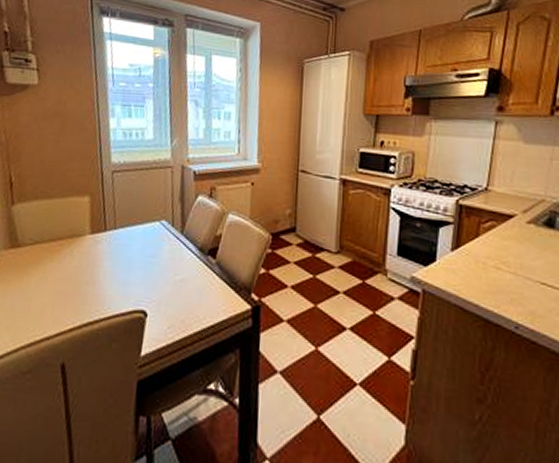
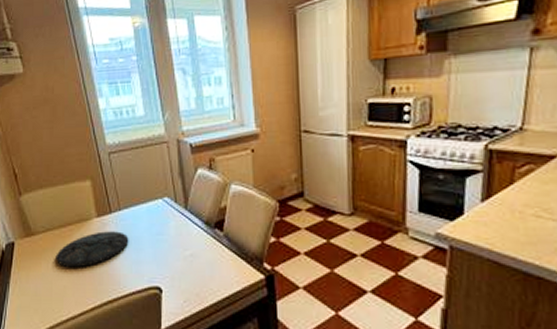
plate: none [39,249,121,286] -> present [56,231,129,268]

